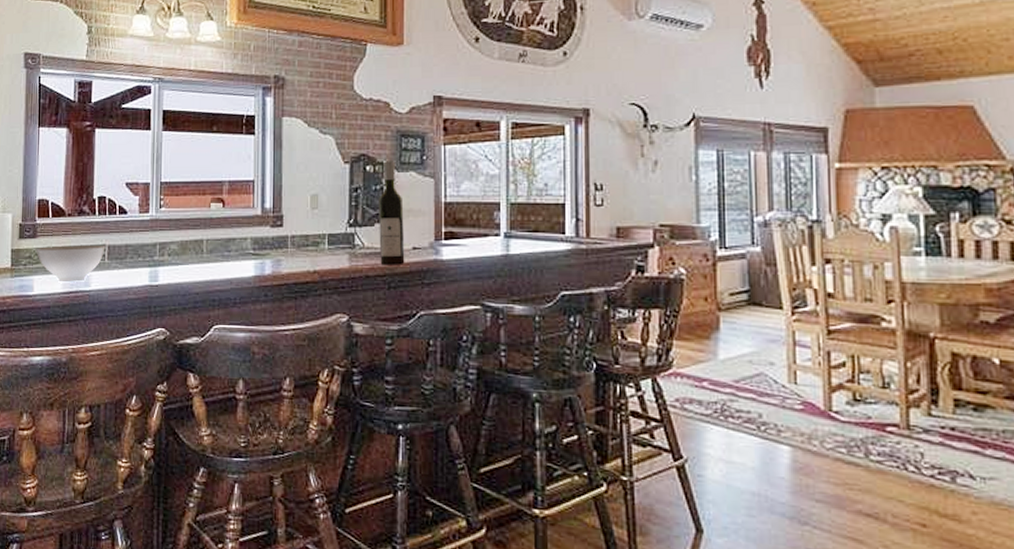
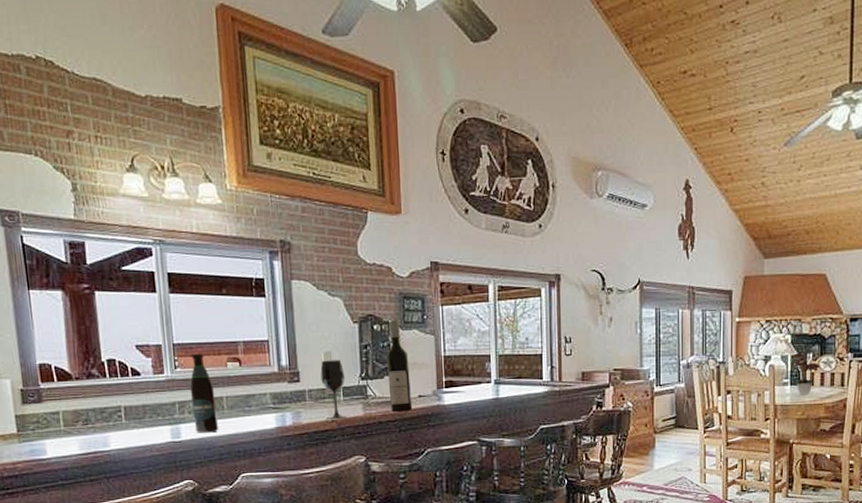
bowl: present [36,244,106,283] -> none [43,406,122,445]
bottle: none [172,194,197,278] -> present [189,354,219,433]
wine glass: none [305,203,332,271] -> present [320,360,348,420]
flower arrangement: none [927,210,973,271] -> present [792,352,820,396]

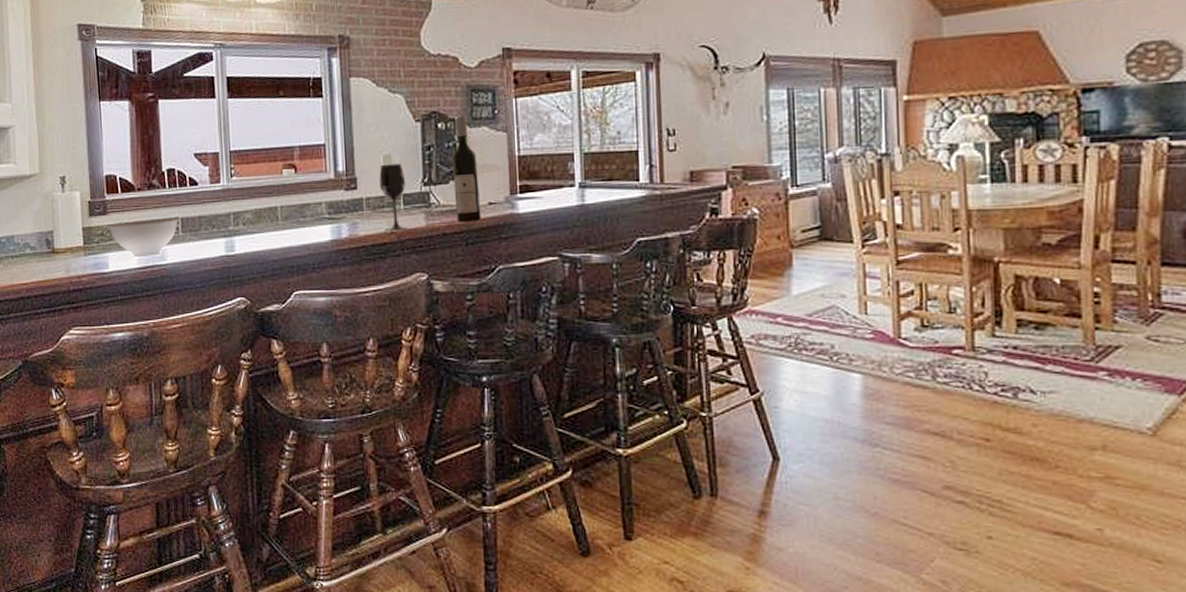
bowl: none [43,406,122,445] -> present [107,217,179,258]
bottle: present [189,354,219,433] -> none [244,161,273,246]
flower arrangement: present [792,352,820,396] -> none [992,137,1037,196]

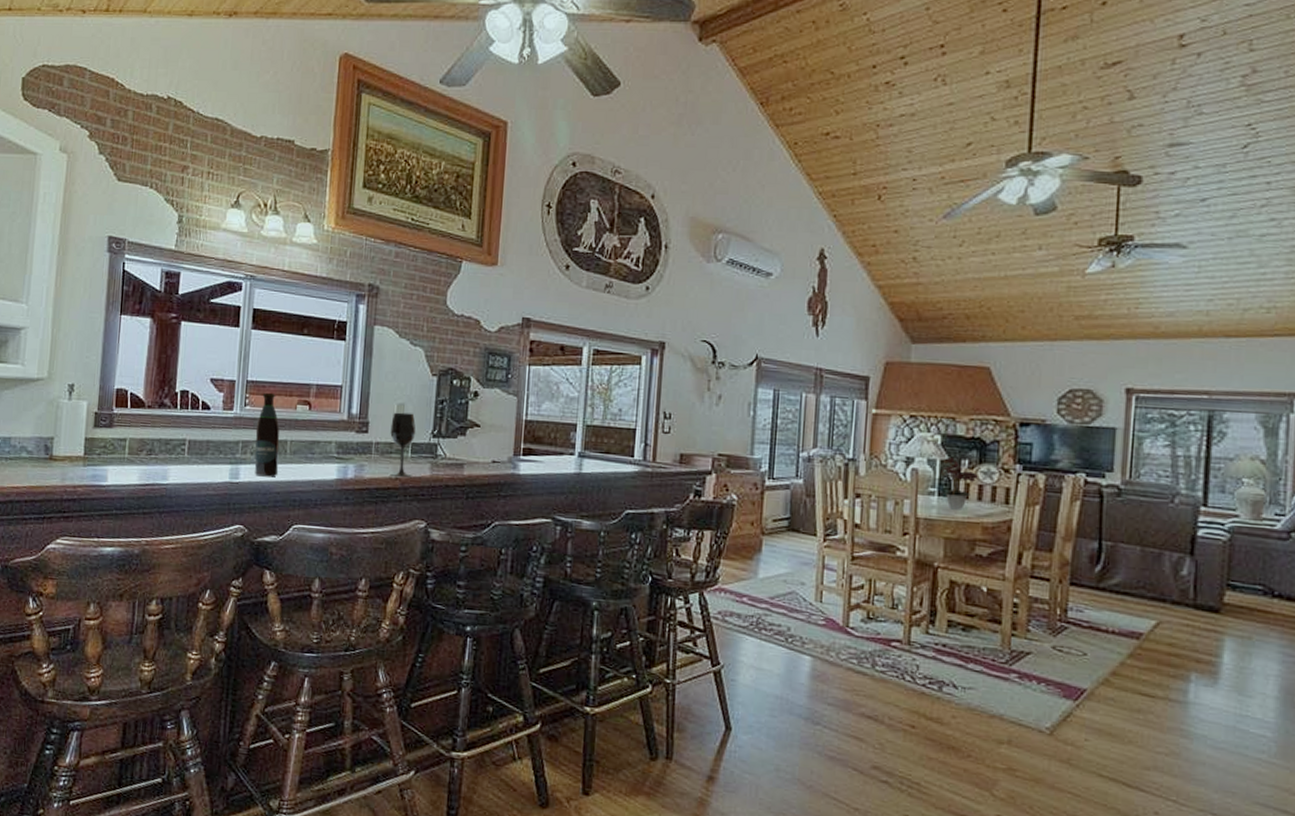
bowl: present [107,217,179,258] -> none [111,437,186,475]
bottle: none [244,161,273,246] -> present [254,393,280,477]
bottle: present [451,117,482,223] -> none [460,376,486,478]
flower arrangement: none [992,137,1037,196] -> present [941,456,978,510]

